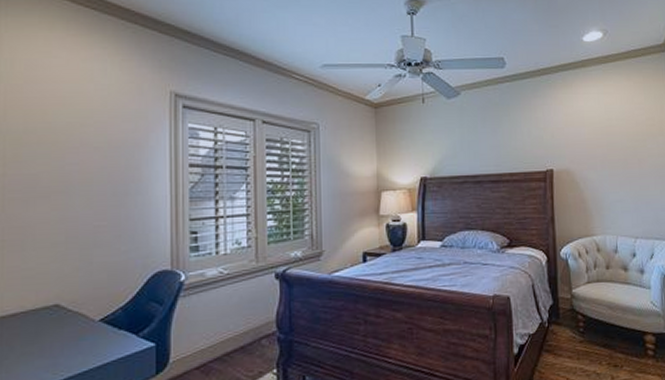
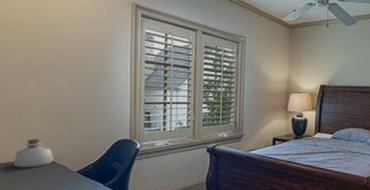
bottle: none [13,279,68,322] -> present [13,138,53,168]

